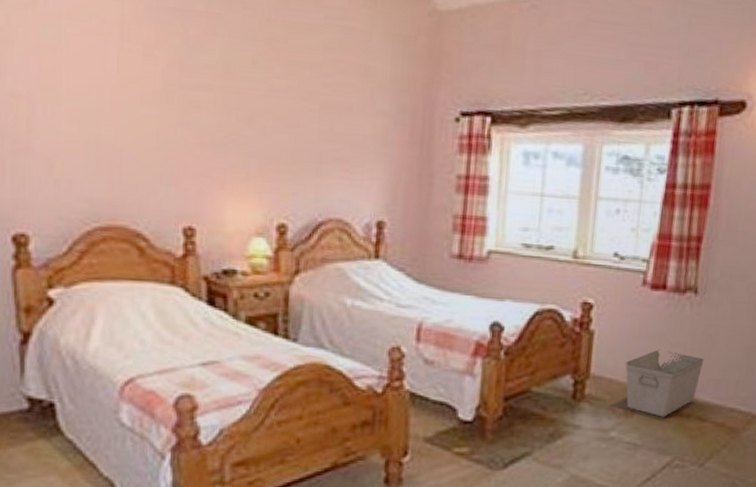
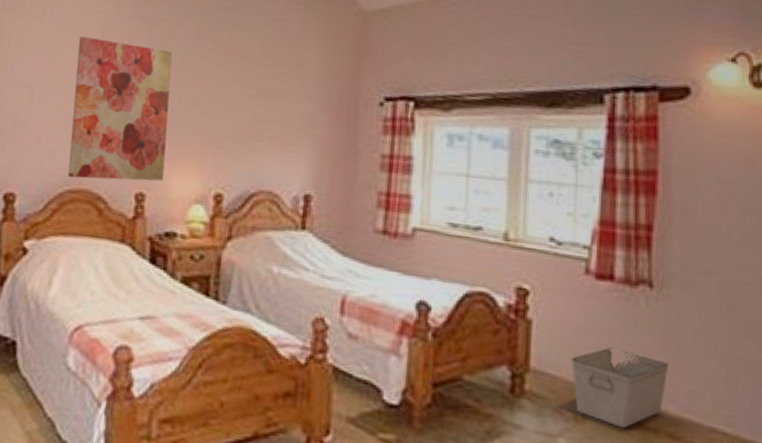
wall art: none [89,32,217,213] -> present [67,36,173,182]

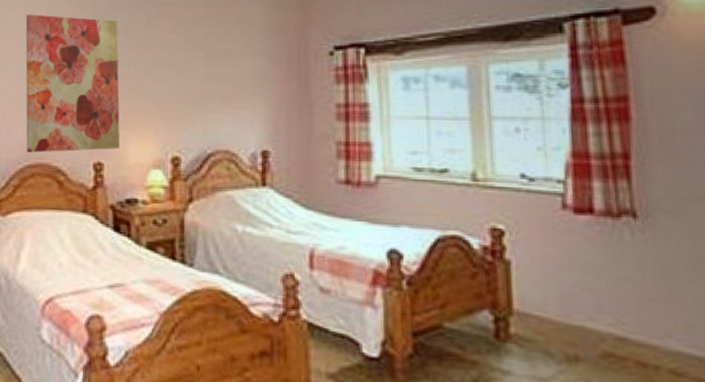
storage bin: present [571,347,669,429] -> none [557,283,664,368]

